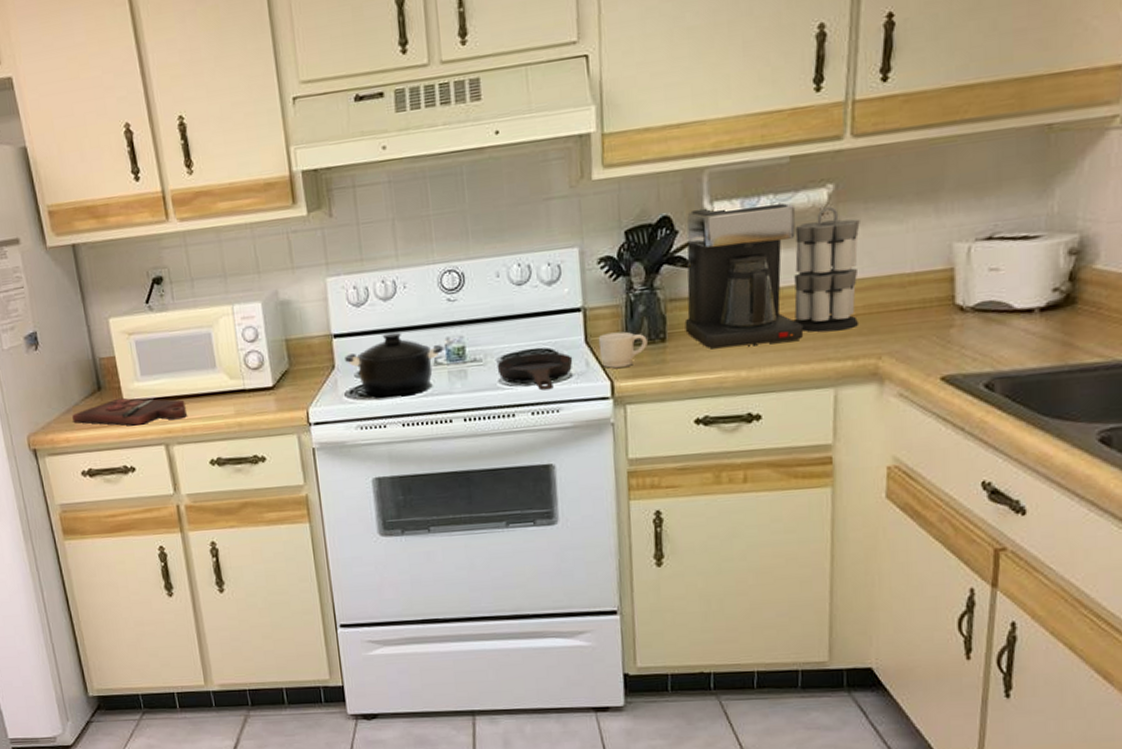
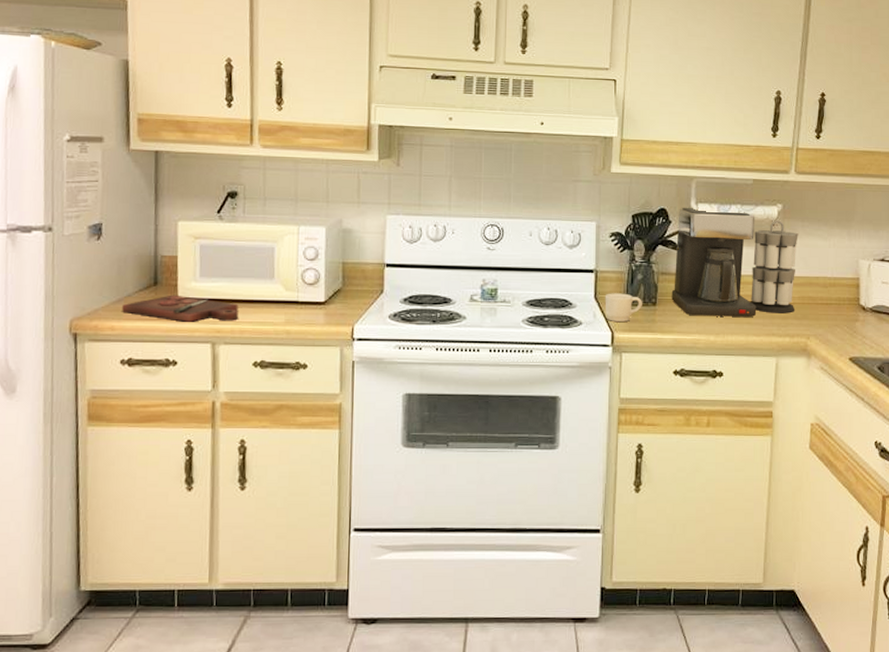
saucepan: present [345,332,444,398] -> none [393,269,480,325]
frying pan: present [497,352,573,391] -> none [522,302,584,333]

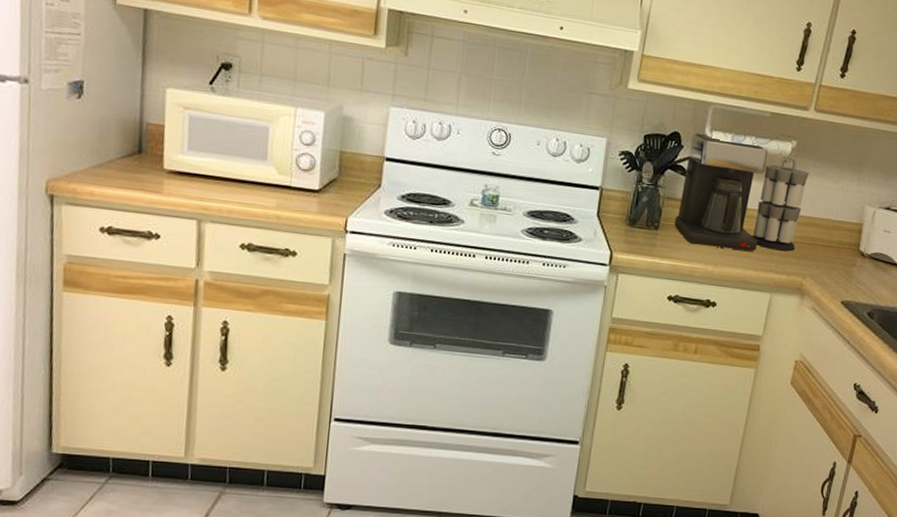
cutting board: present [122,294,238,322] -> none [103,165,228,199]
mug: present [605,293,642,321] -> none [606,212,645,243]

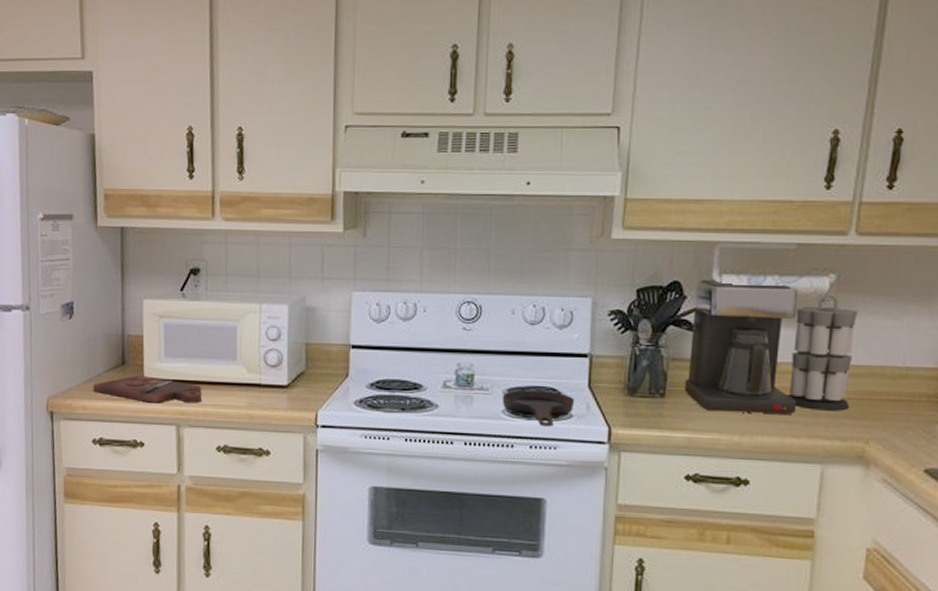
cutting board: none [103,165,228,199] -> present [93,375,202,403]
frying pan: none [522,213,585,248] -> present [502,390,575,427]

